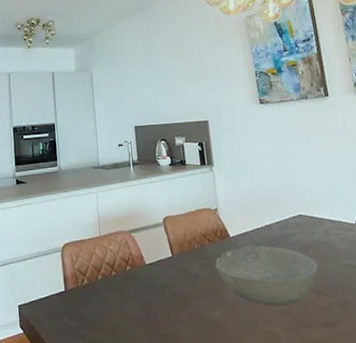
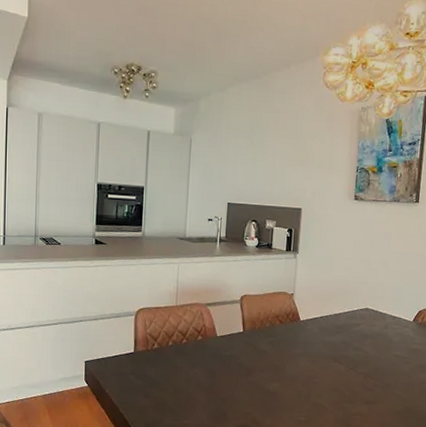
bowl: present [215,245,318,307] -> none [282,330,372,384]

